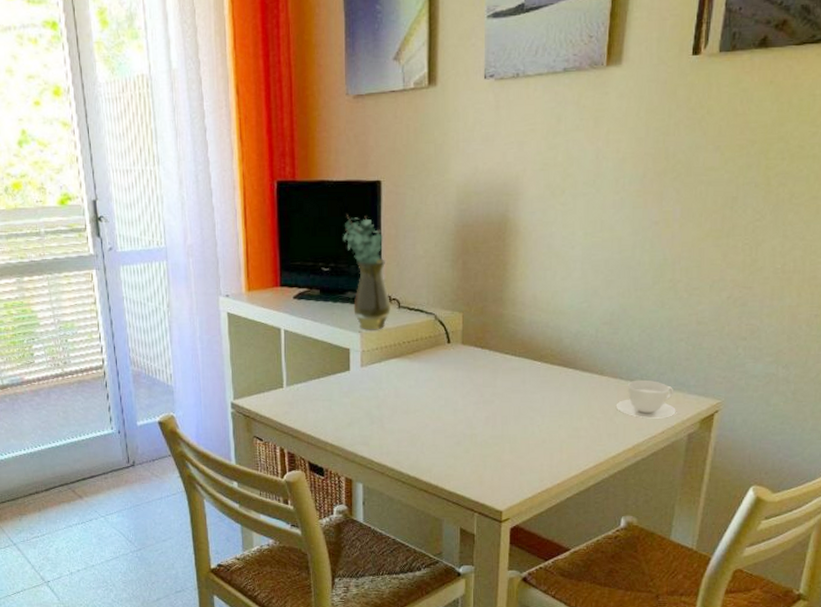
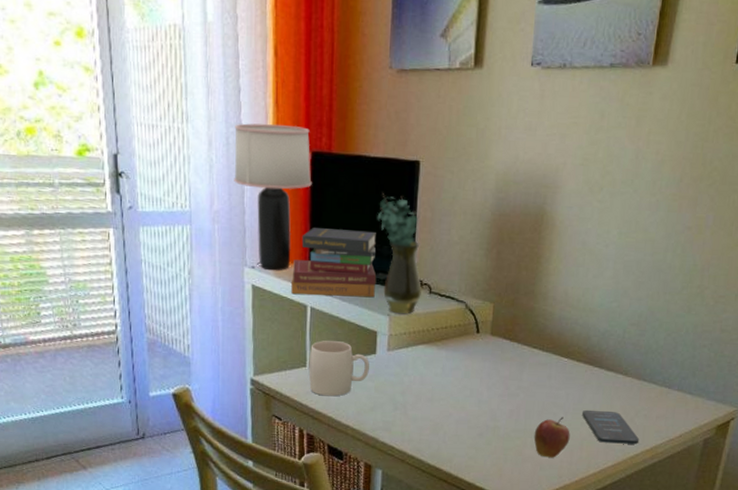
table lamp: none [203,158,279,297] -> present [234,123,312,270]
books: none [264,252,346,318] -> present [291,228,377,298]
mug: none [285,360,344,415] -> present [308,340,369,397]
fruit: none [512,420,549,462] -> present [534,416,570,458]
smartphone: none [560,411,621,444] -> present [582,409,640,445]
teacup: present [615,379,676,419] -> none [637,382,695,422]

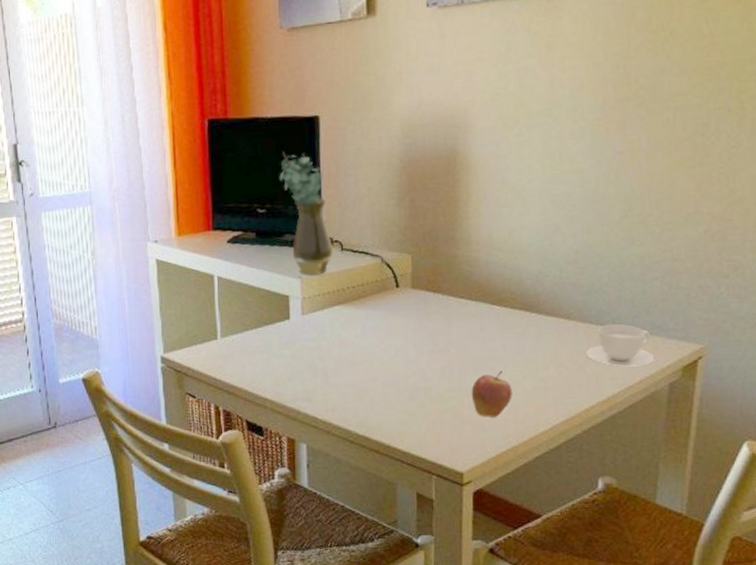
table lamp: present [234,123,312,270] -> none [129,96,210,242]
books: present [291,228,377,298] -> none [196,192,284,264]
mug: present [308,340,369,397] -> none [219,308,284,369]
smartphone: present [582,409,640,445] -> none [524,360,593,396]
teacup: none [637,382,695,422] -> present [586,323,654,367]

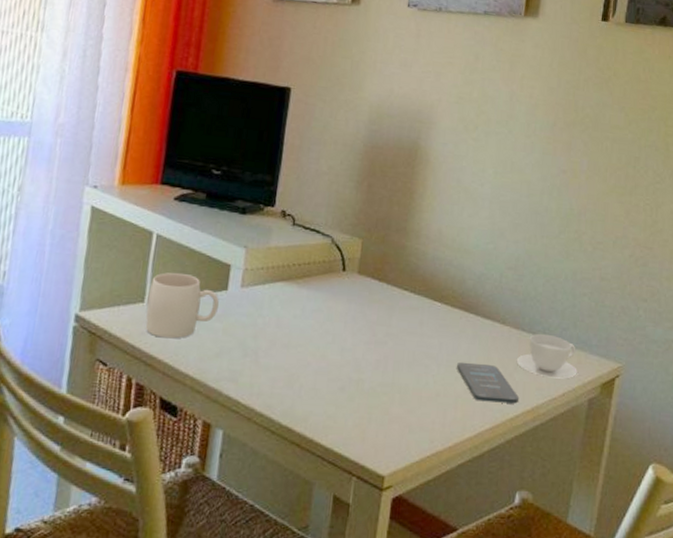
mug: none [219,308,284,369] -> present [146,272,219,339]
vase: present [279,152,333,274] -> none [240,116,286,246]
fruit: present [471,370,512,417] -> none [402,369,444,418]
smartphone: none [524,360,593,396] -> present [457,362,520,404]

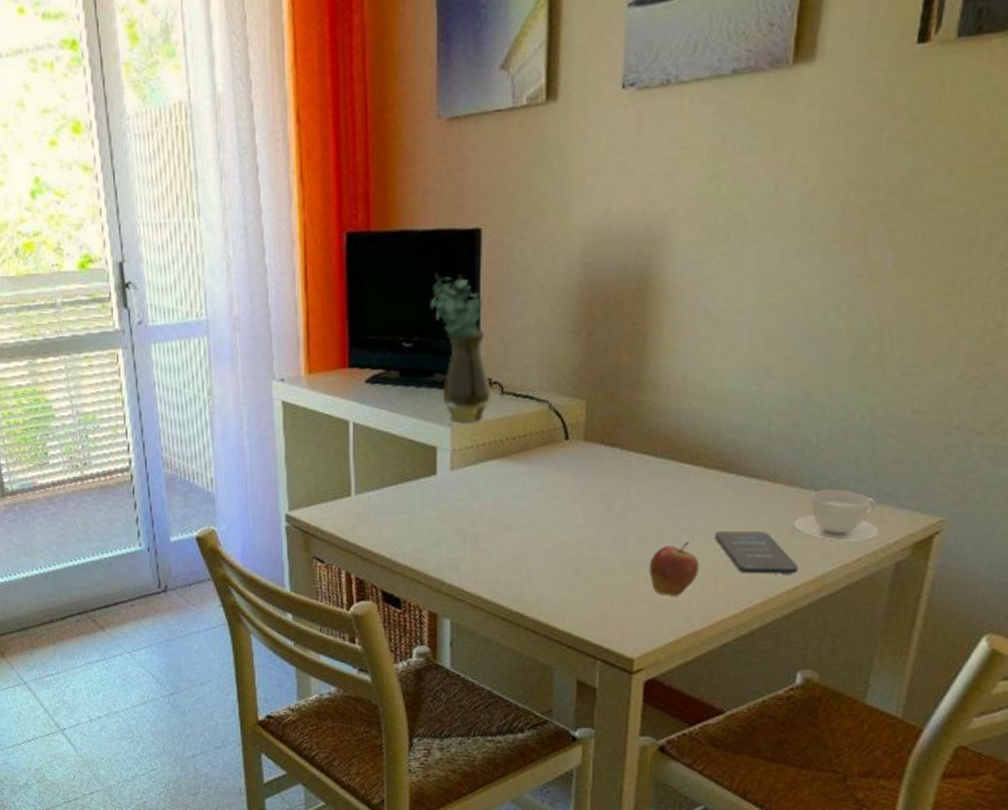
mug: present [146,272,219,339] -> none [354,461,429,531]
vase: none [240,116,286,246] -> present [430,273,491,422]
fruit: none [402,369,444,418] -> present [649,541,699,596]

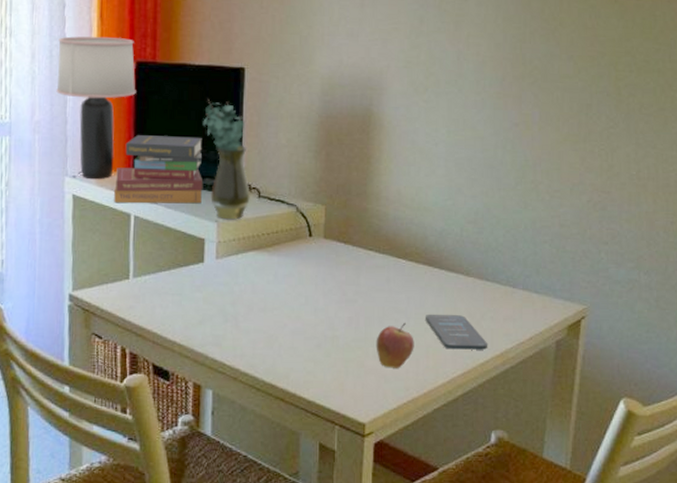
table lamp: none [253,204,348,381] -> present [56,36,136,179]
books: none [329,322,433,408] -> present [114,135,203,204]
teacup: present [793,489,879,541] -> none [482,282,543,324]

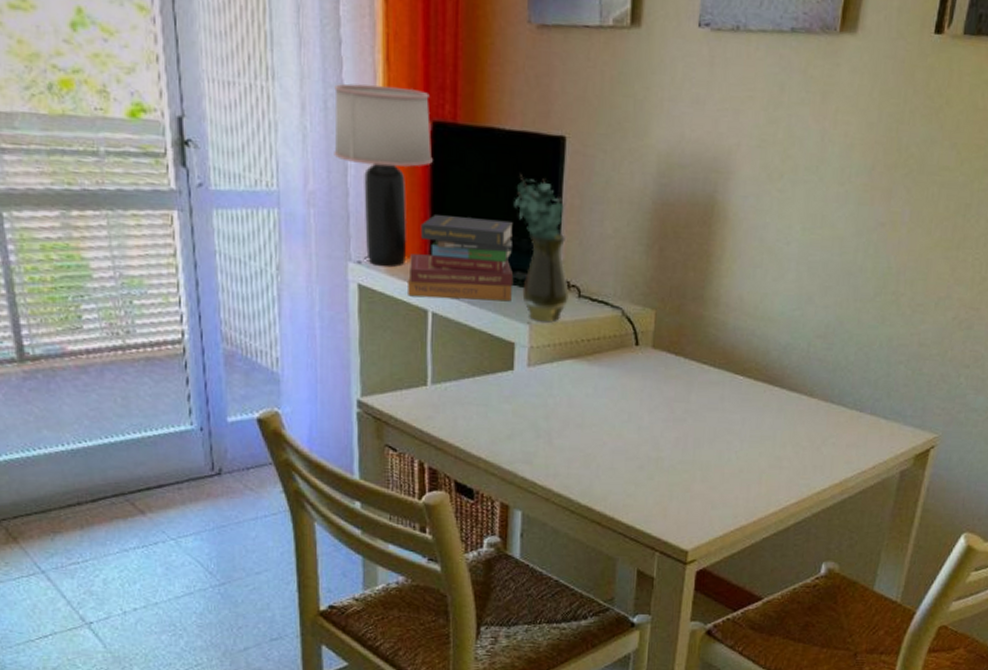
fruit: present [376,322,414,368] -> none [704,445,747,494]
smartphone: present [426,314,488,350] -> none [761,437,827,478]

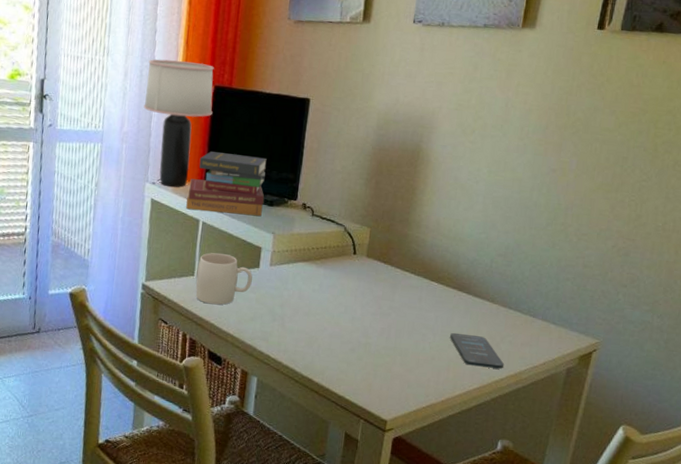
mug: none [430,352,506,422] -> present [195,252,253,305]
vase: present [514,173,569,321] -> none [268,124,306,233]
smartphone: none [761,437,827,478] -> present [450,332,505,369]

